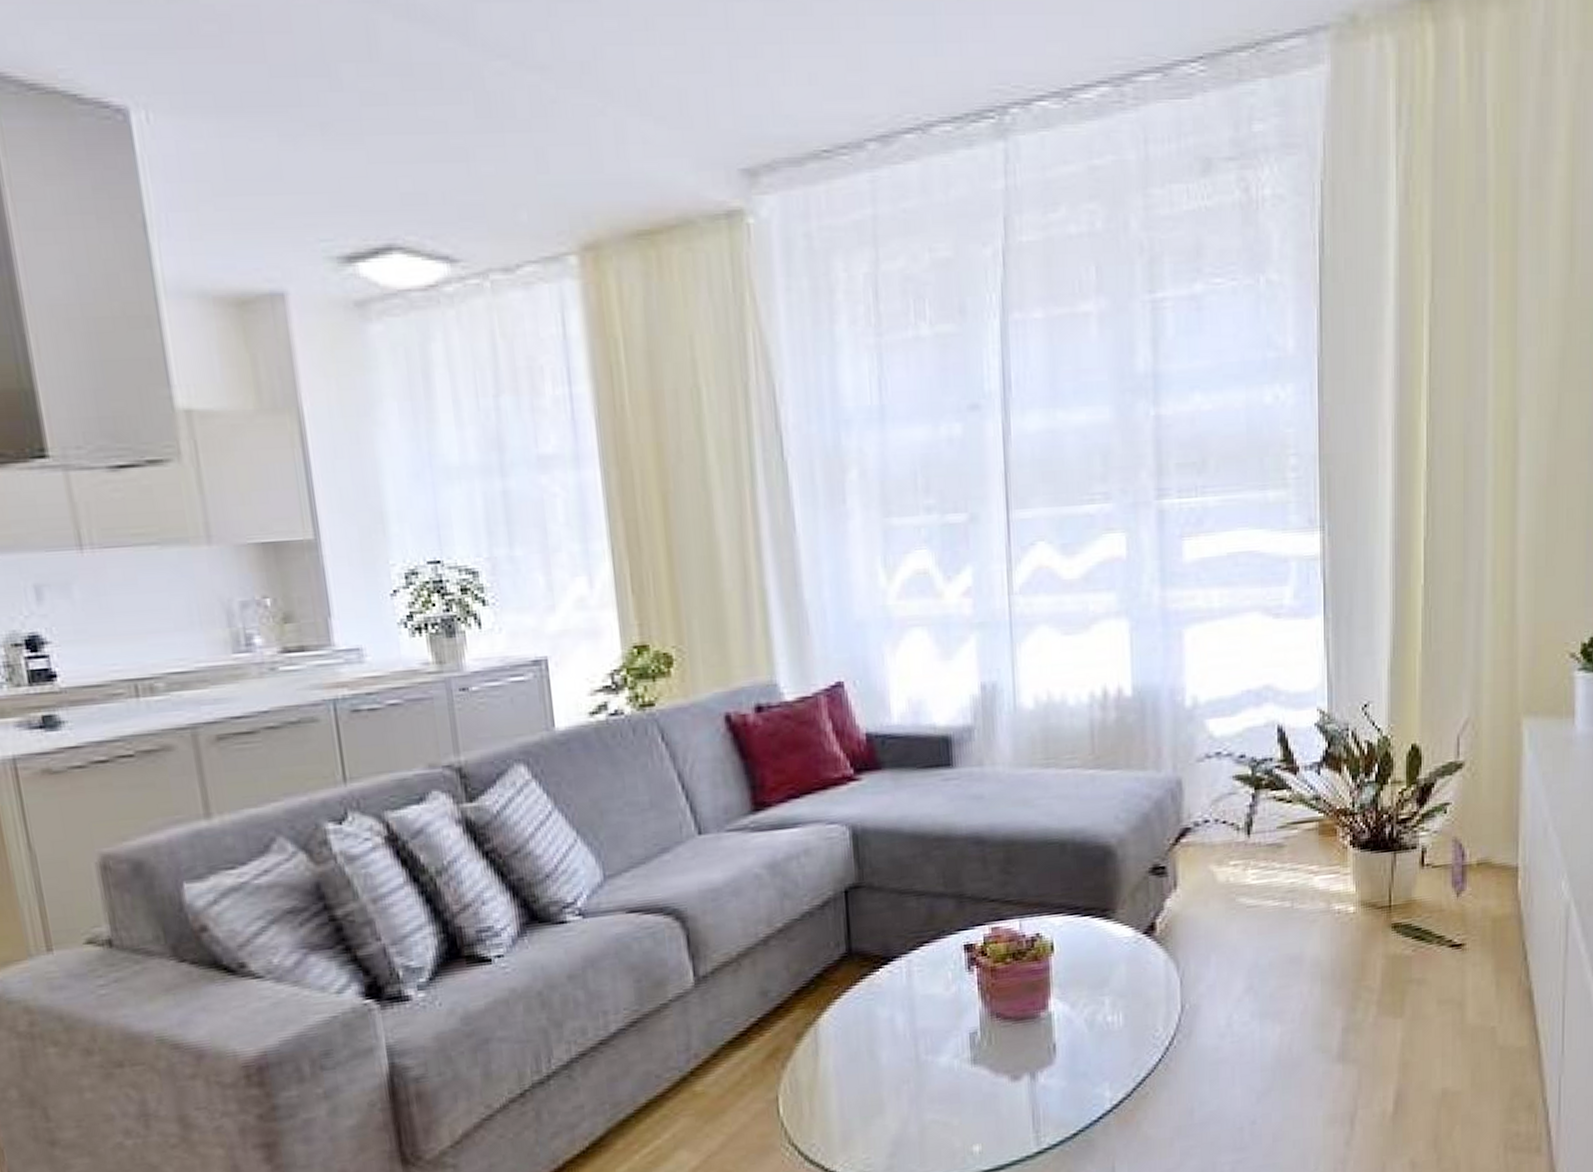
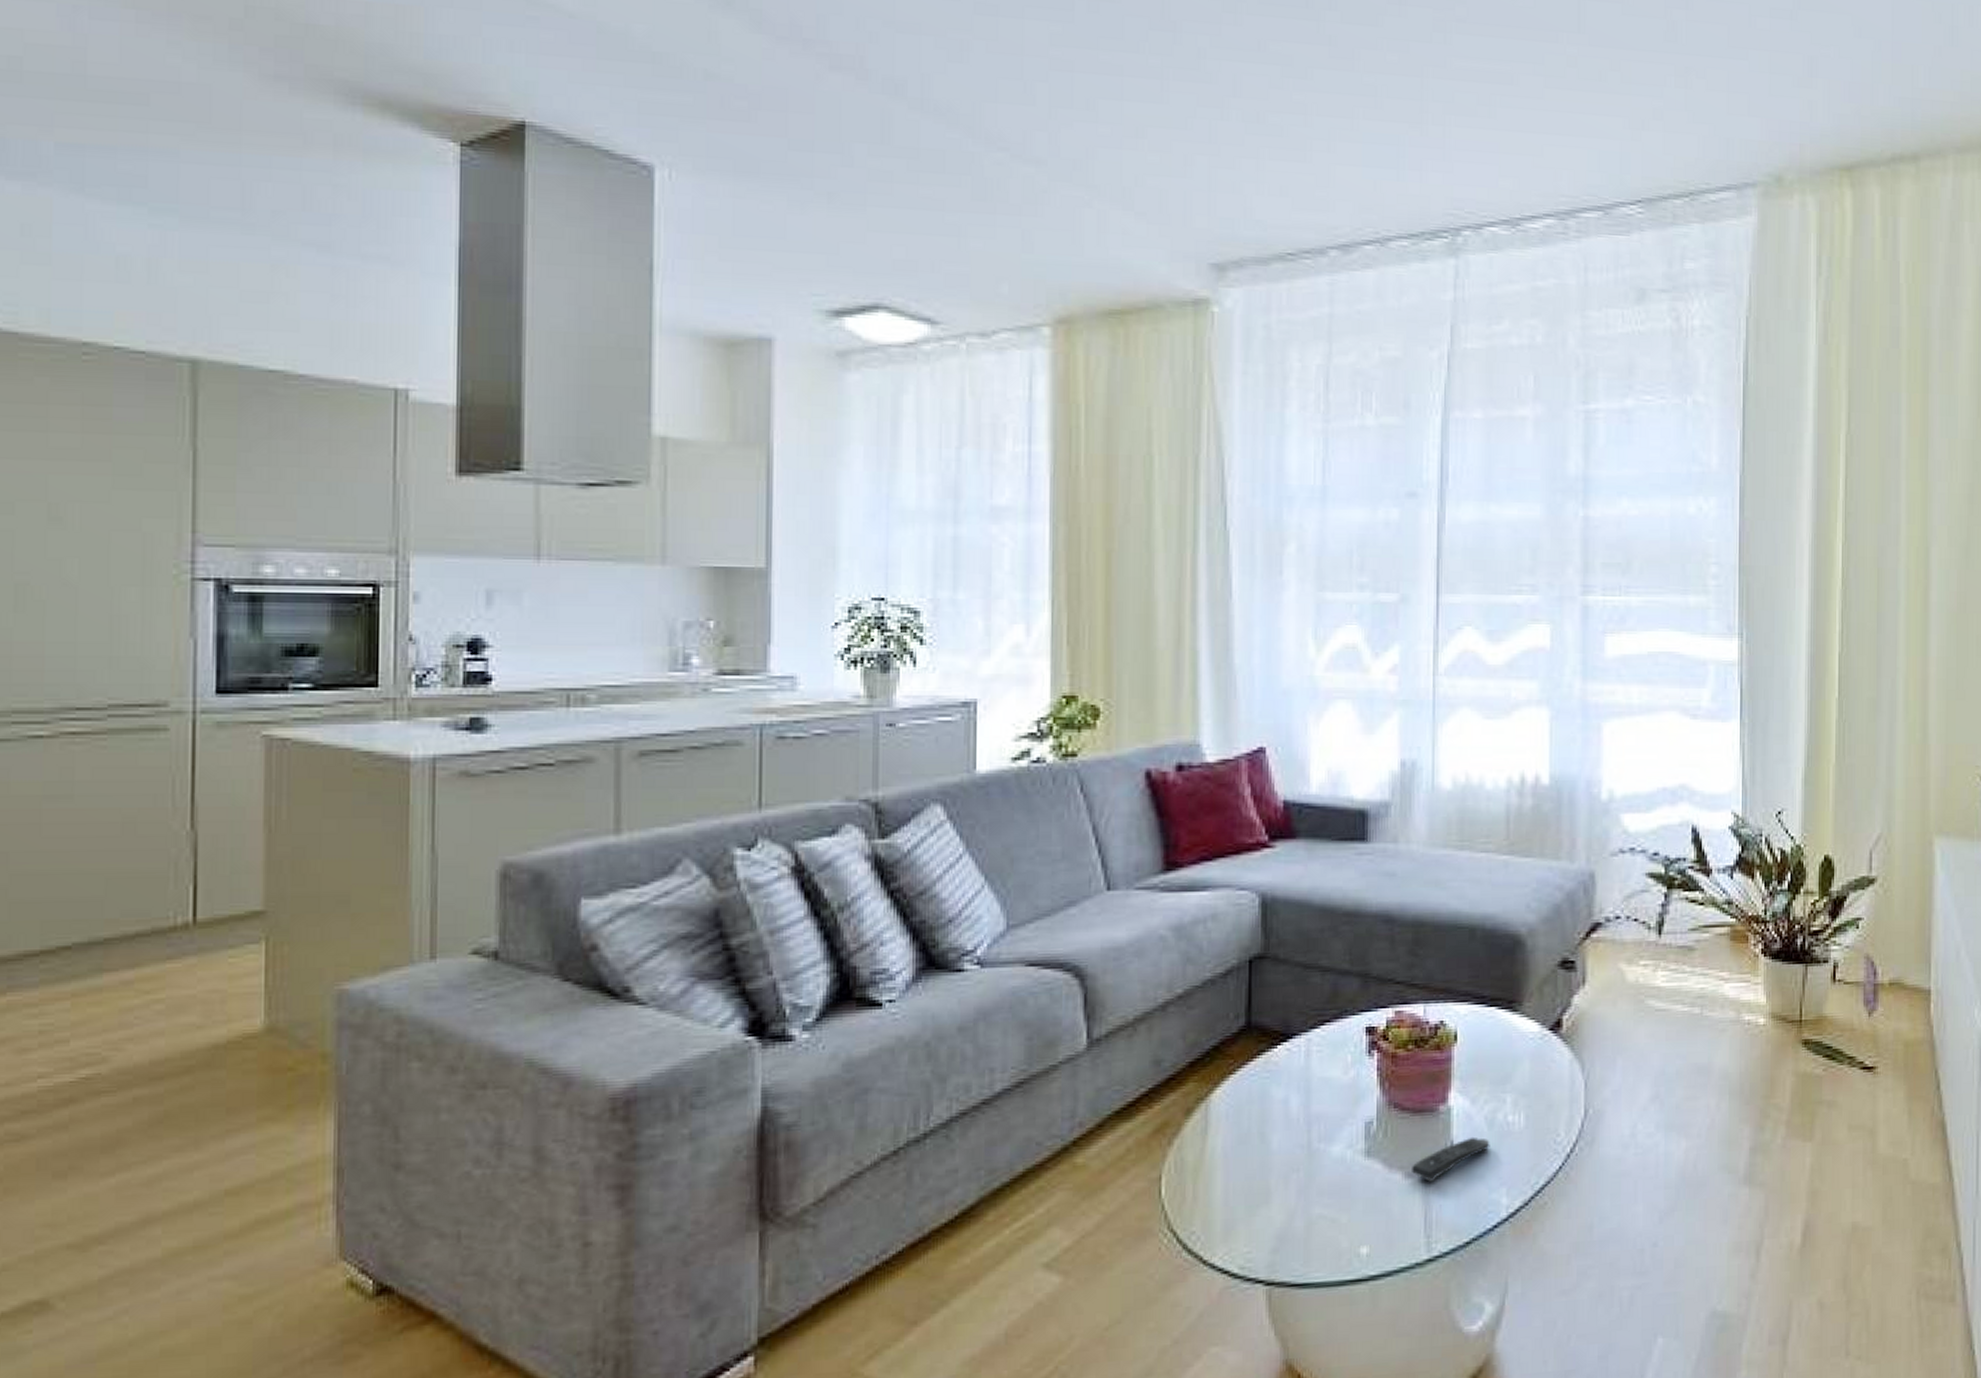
remote control: none [1016,1038,1091,1084] -> present [1410,1136,1490,1183]

